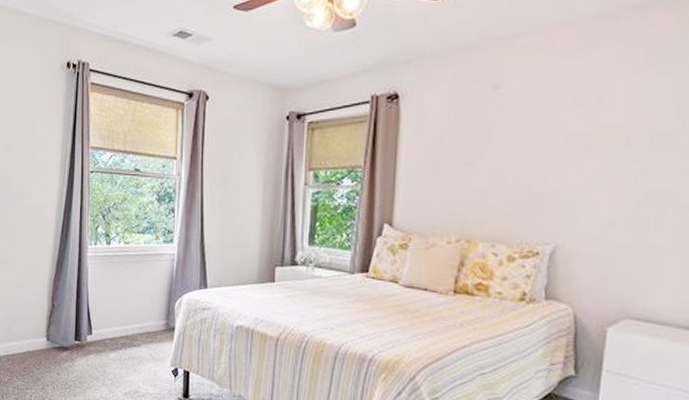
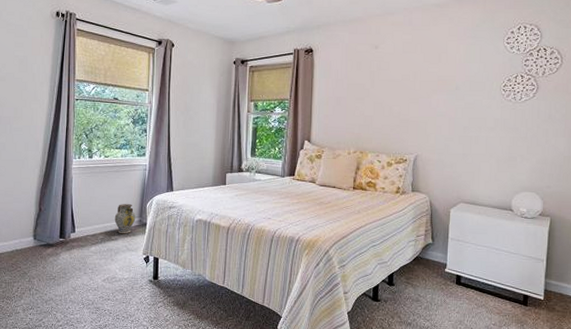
ceramic jug: none [137,302,162,340] -> present [114,204,136,234]

